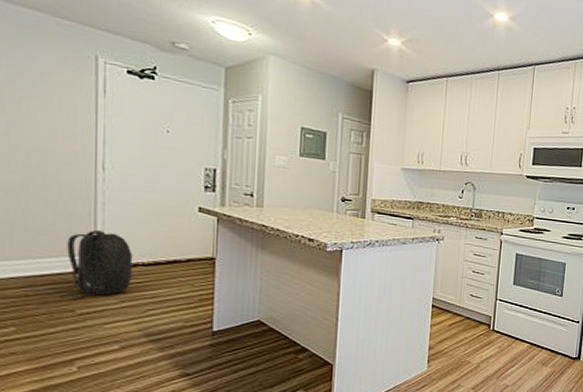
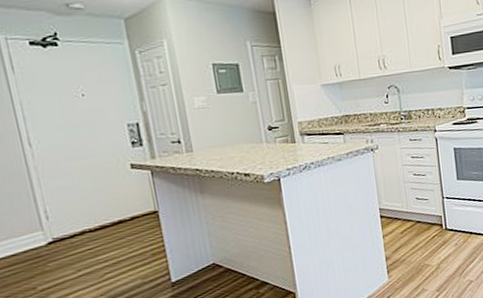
backpack: present [59,229,133,301] -> none [12,205,83,278]

